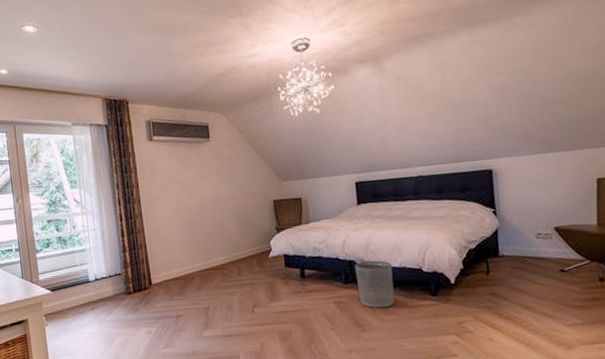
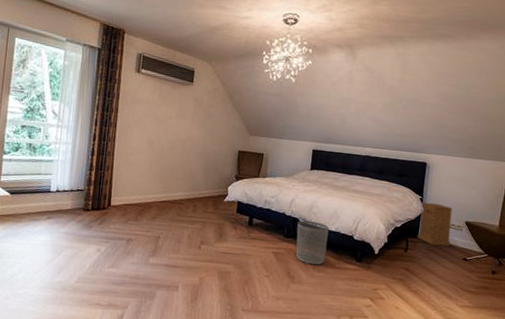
nightstand: none [496,213,540,261] -> present [417,202,453,246]

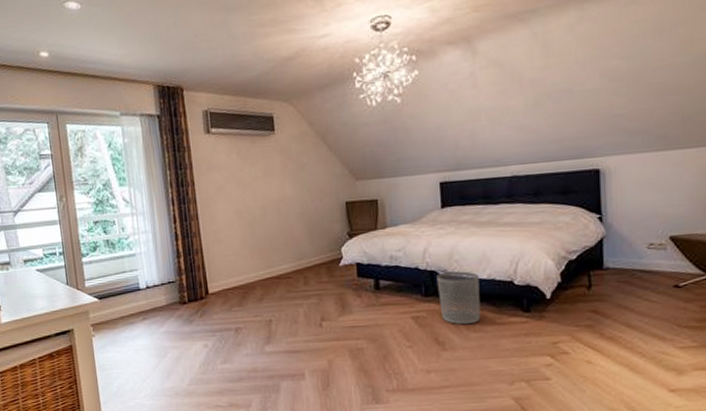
nightstand: present [417,202,453,246] -> none [602,219,651,275]

